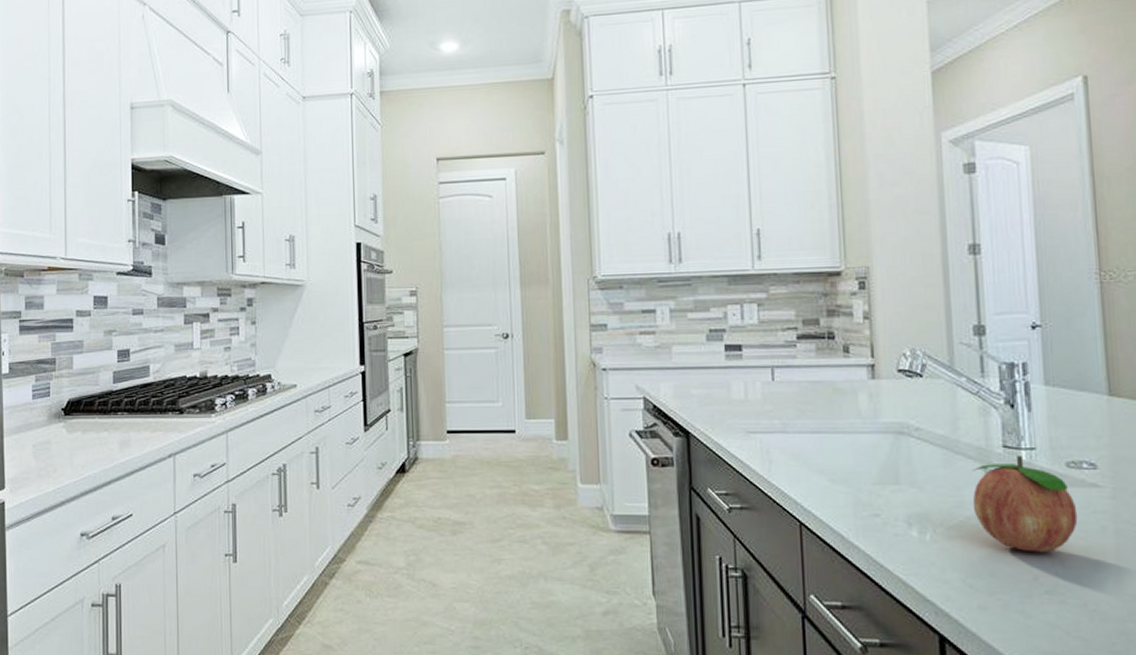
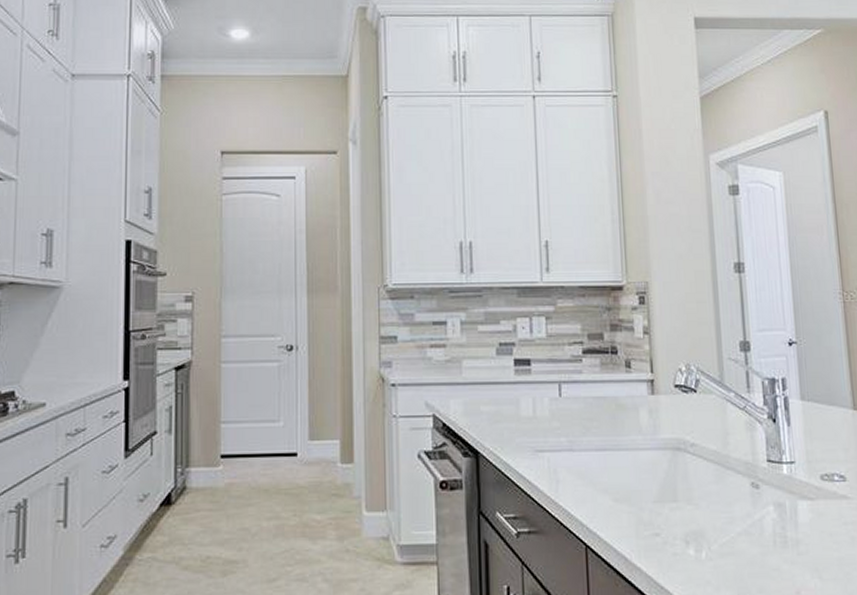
fruit: present [972,455,1078,553] -> none [741,469,832,566]

